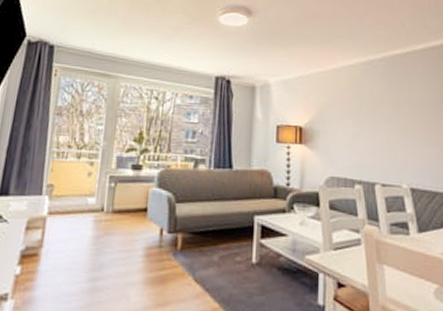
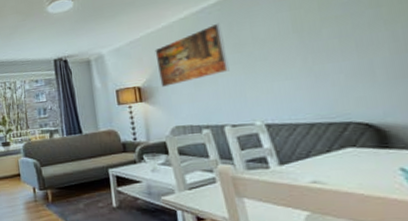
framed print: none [321,78,386,132] -> present [154,22,230,87]

